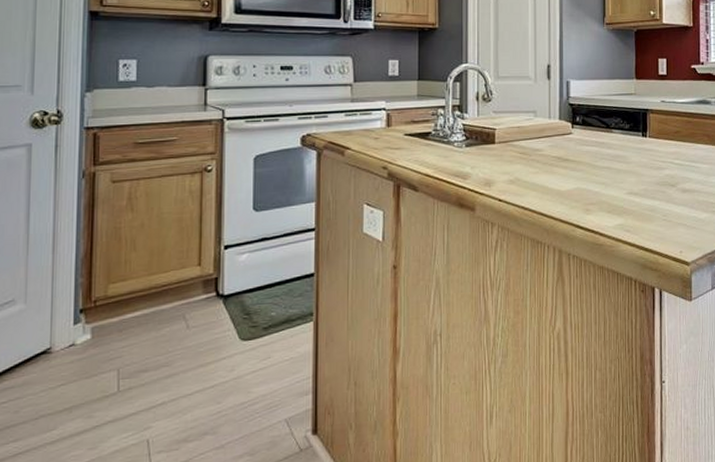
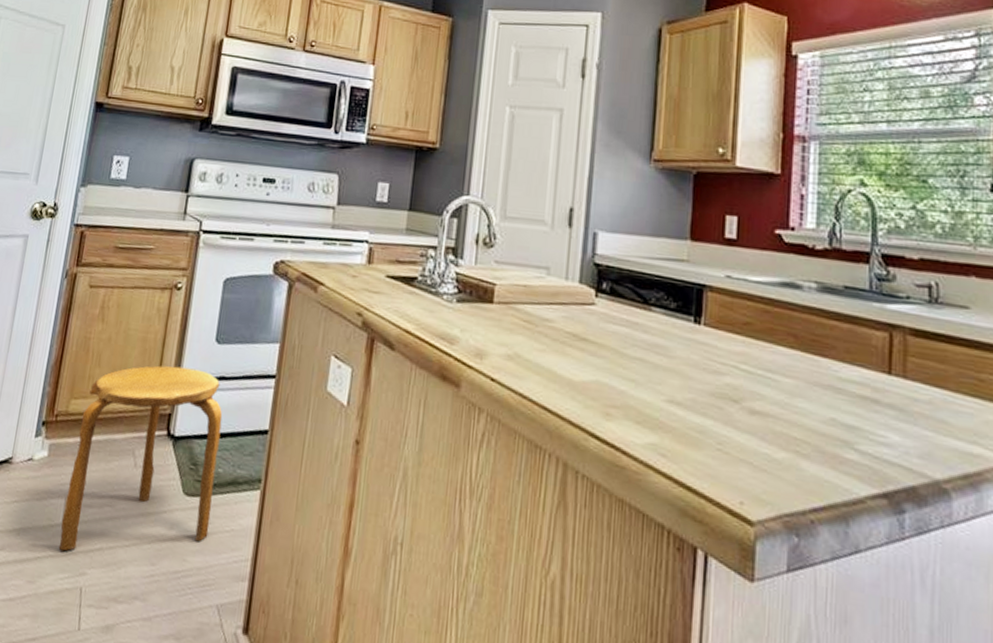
stool: none [116,236,269,415] -> present [58,365,223,551]

